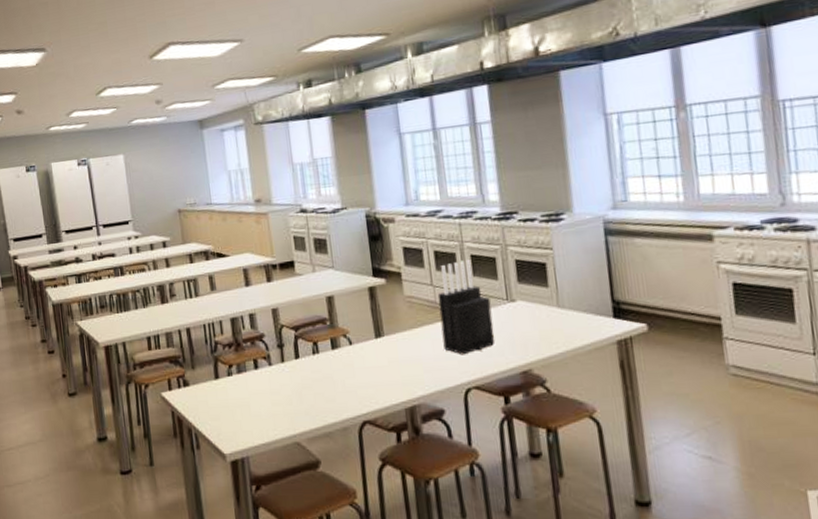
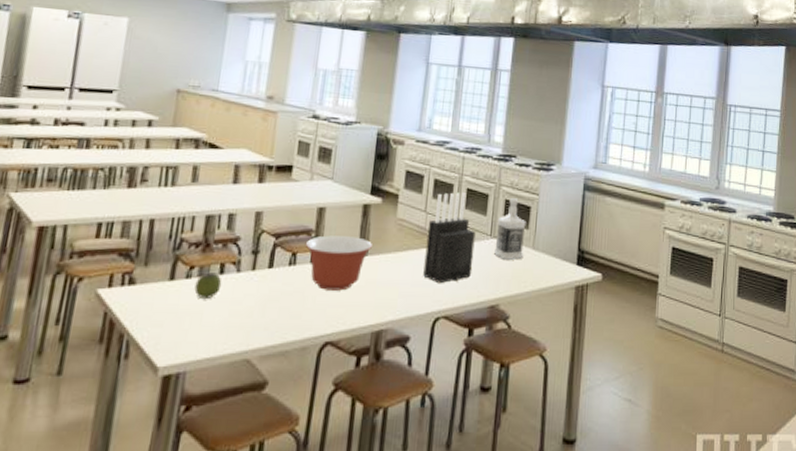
apple: none [237,368,259,392] -> present [194,272,222,298]
mixing bowl: none [322,319,387,374] -> present [305,235,372,291]
bottle: none [510,257,549,323] -> present [493,198,526,260]

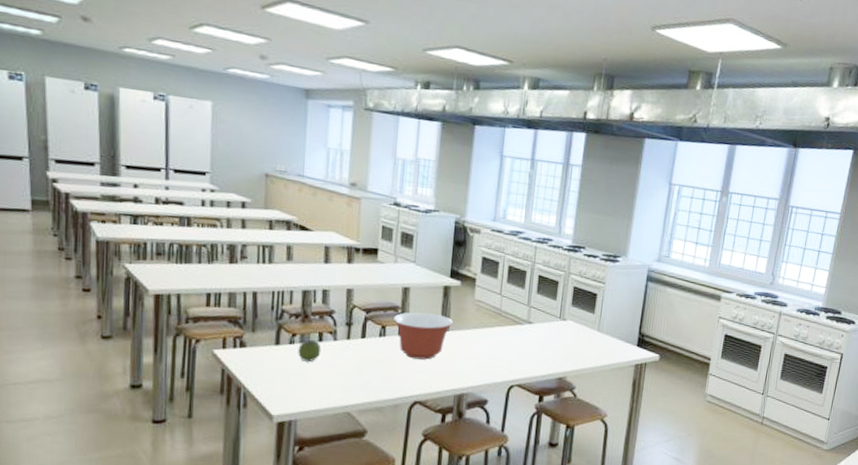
knife block: present [423,191,476,284] -> none [499,278,546,358]
bottle: present [493,198,526,260] -> none [562,286,593,340]

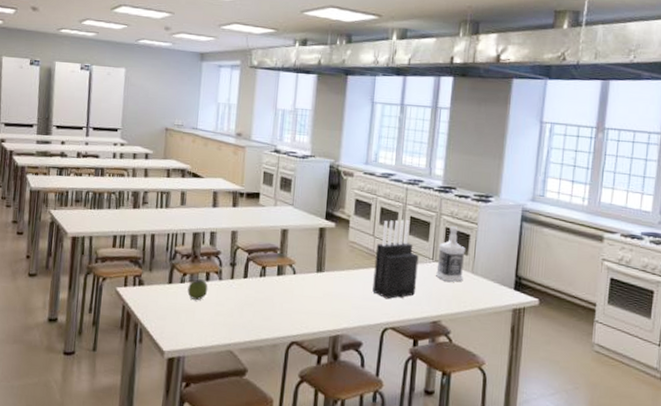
mixing bowl: present [393,312,453,360] -> none [272,253,328,300]
knife block: none [499,278,546,358] -> present [372,219,419,299]
bottle: none [562,286,593,340] -> present [435,226,466,282]

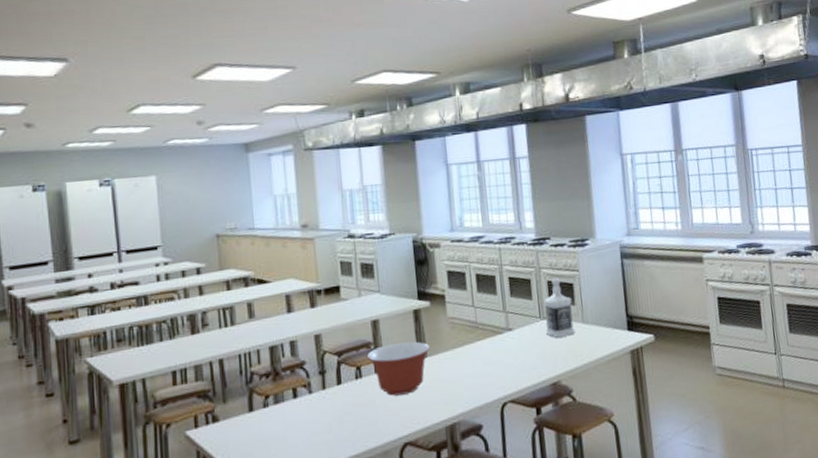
apple: present [187,279,208,300] -> none [273,397,298,424]
mixing bowl: none [272,253,328,300] -> present [366,341,430,396]
knife block: present [372,219,419,299] -> none [478,280,529,372]

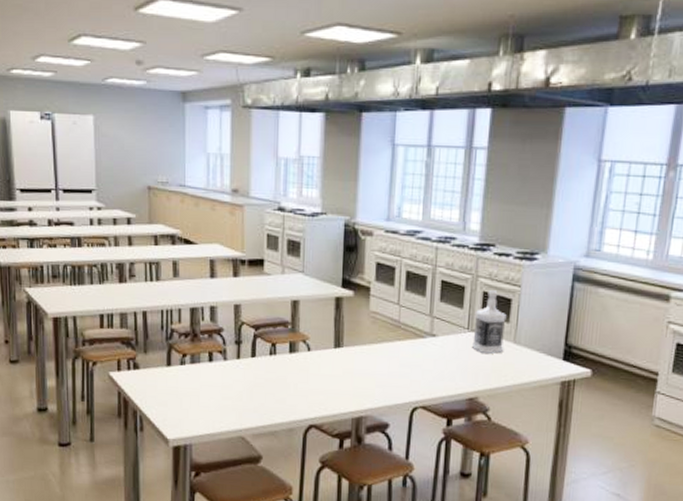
mixing bowl: present [366,341,430,396] -> none [283,327,347,380]

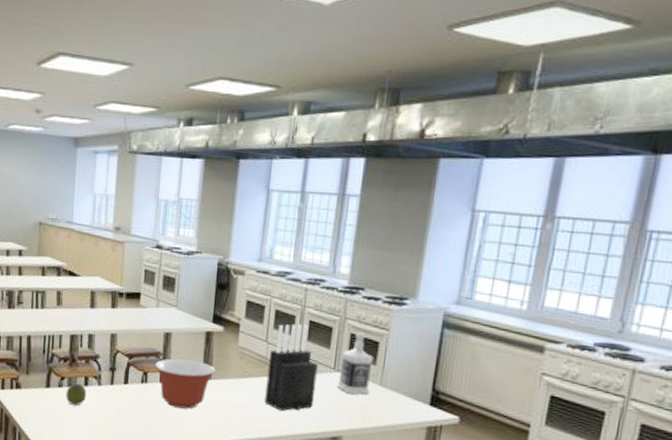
apple: none [189,360,212,383] -> present [66,383,87,405]
mixing bowl: none [283,327,347,380] -> present [154,358,215,409]
knife block: none [399,283,452,376] -> present [264,323,318,411]

